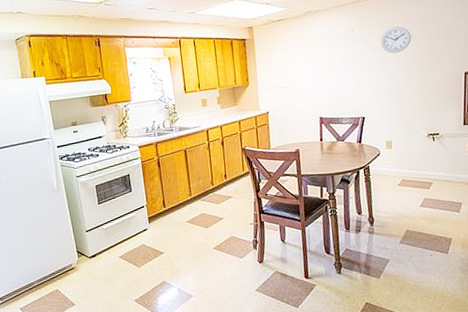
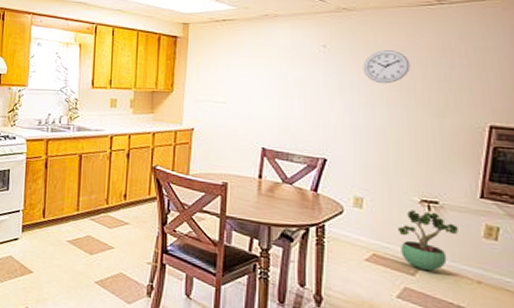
potted plant: none [416,141,453,184] -> present [399,210,458,272]

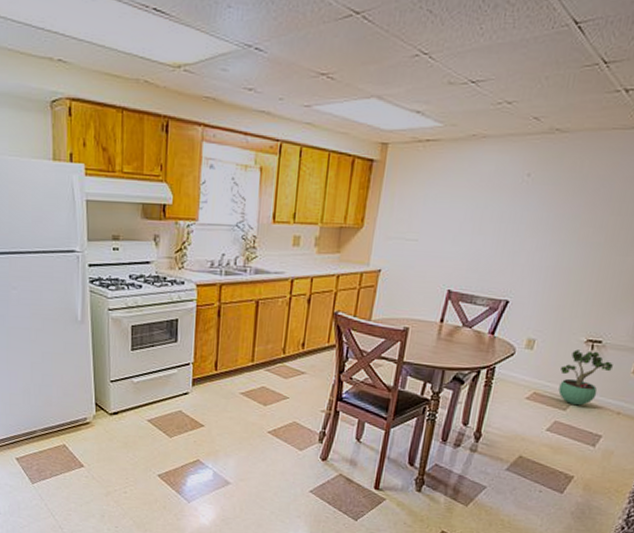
wall clock: present [362,50,410,84] -> none [562,181,610,220]

